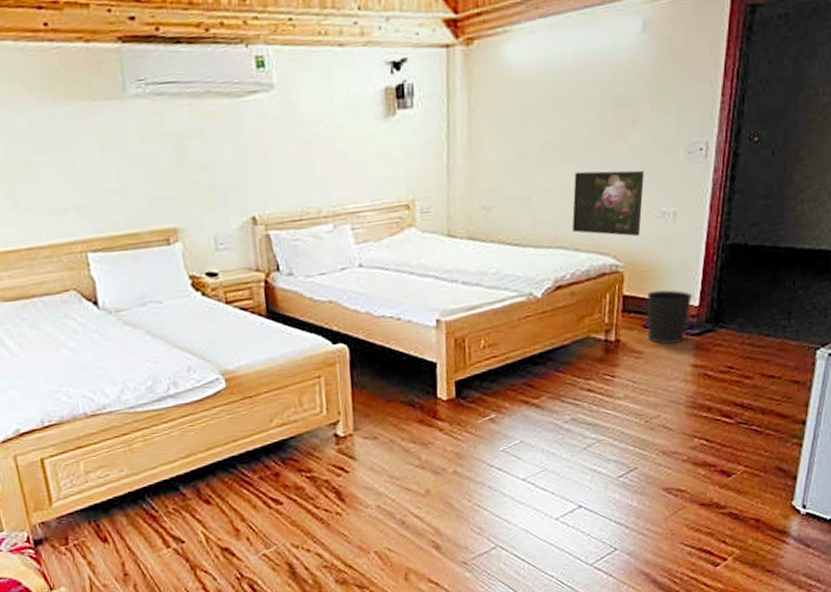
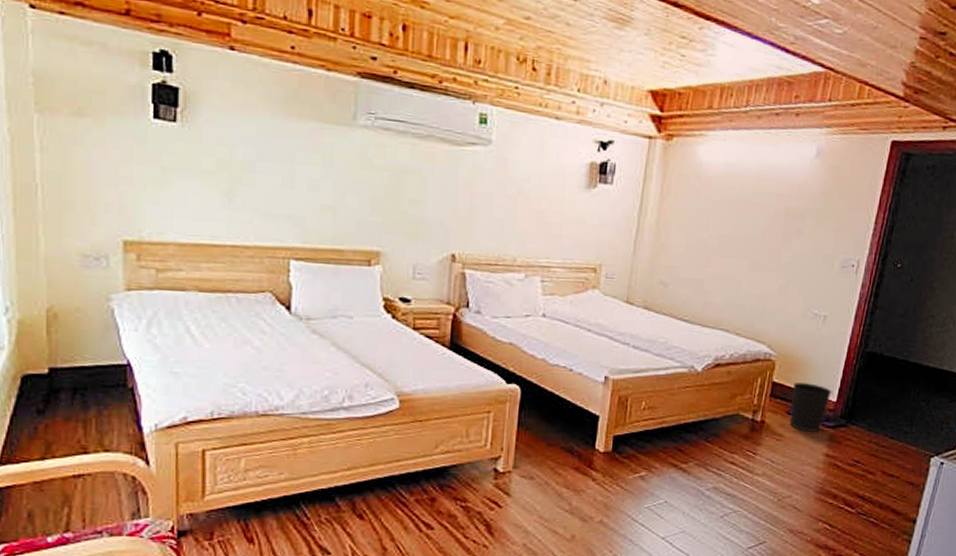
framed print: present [572,170,644,237] -> none [735,266,803,332]

